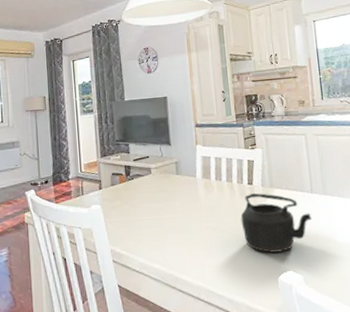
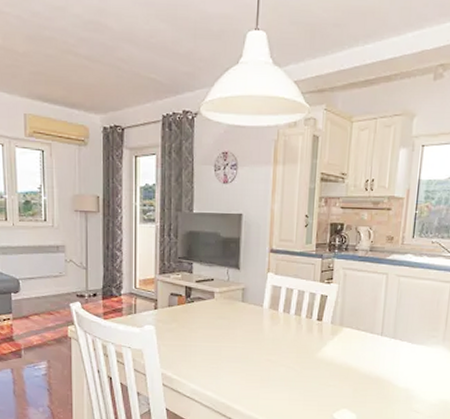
teapot: present [240,193,312,253] -> none [303,330,377,391]

